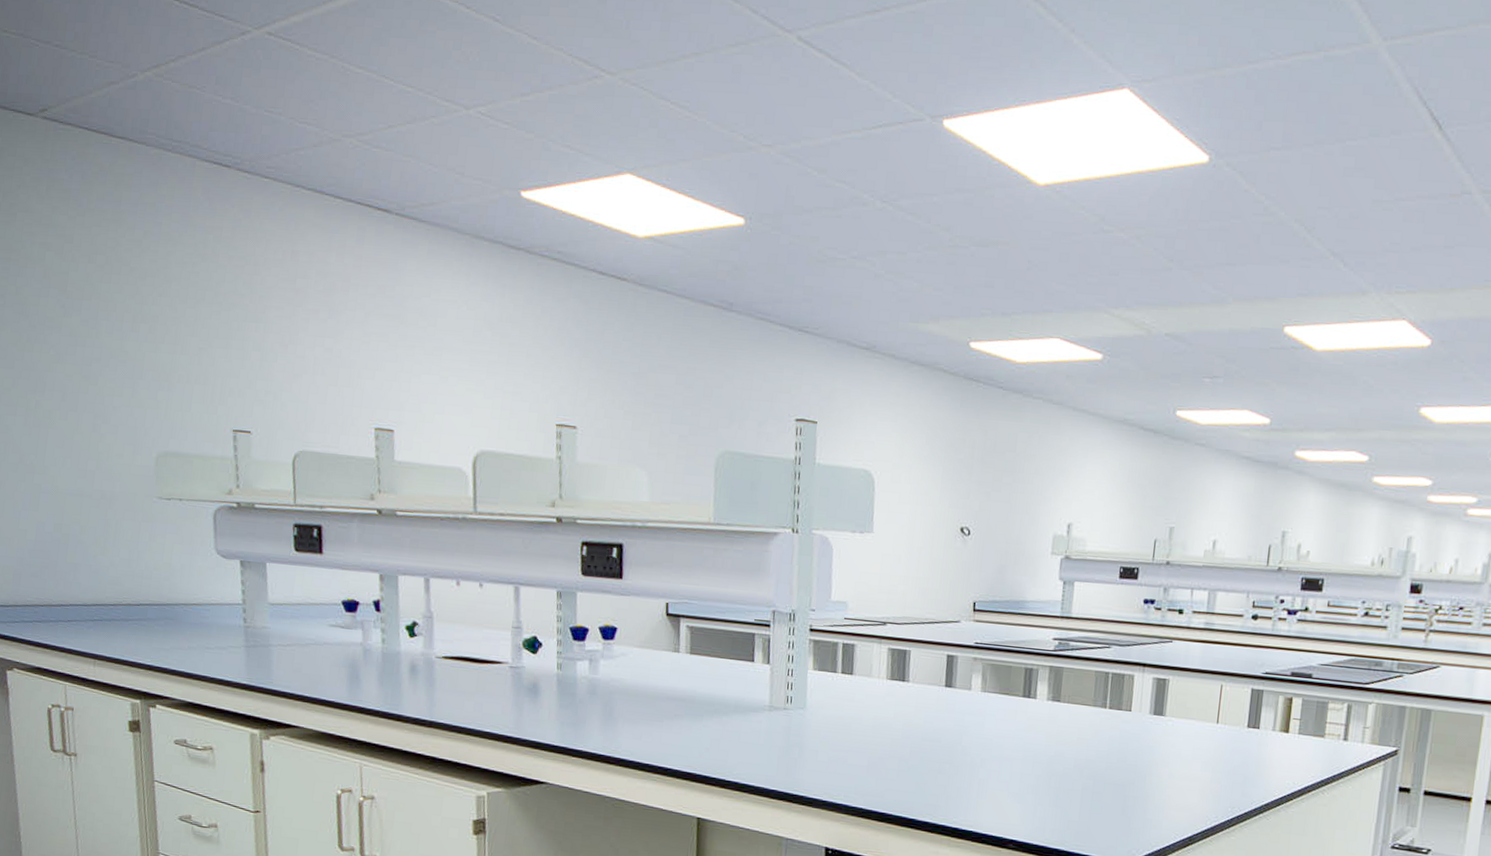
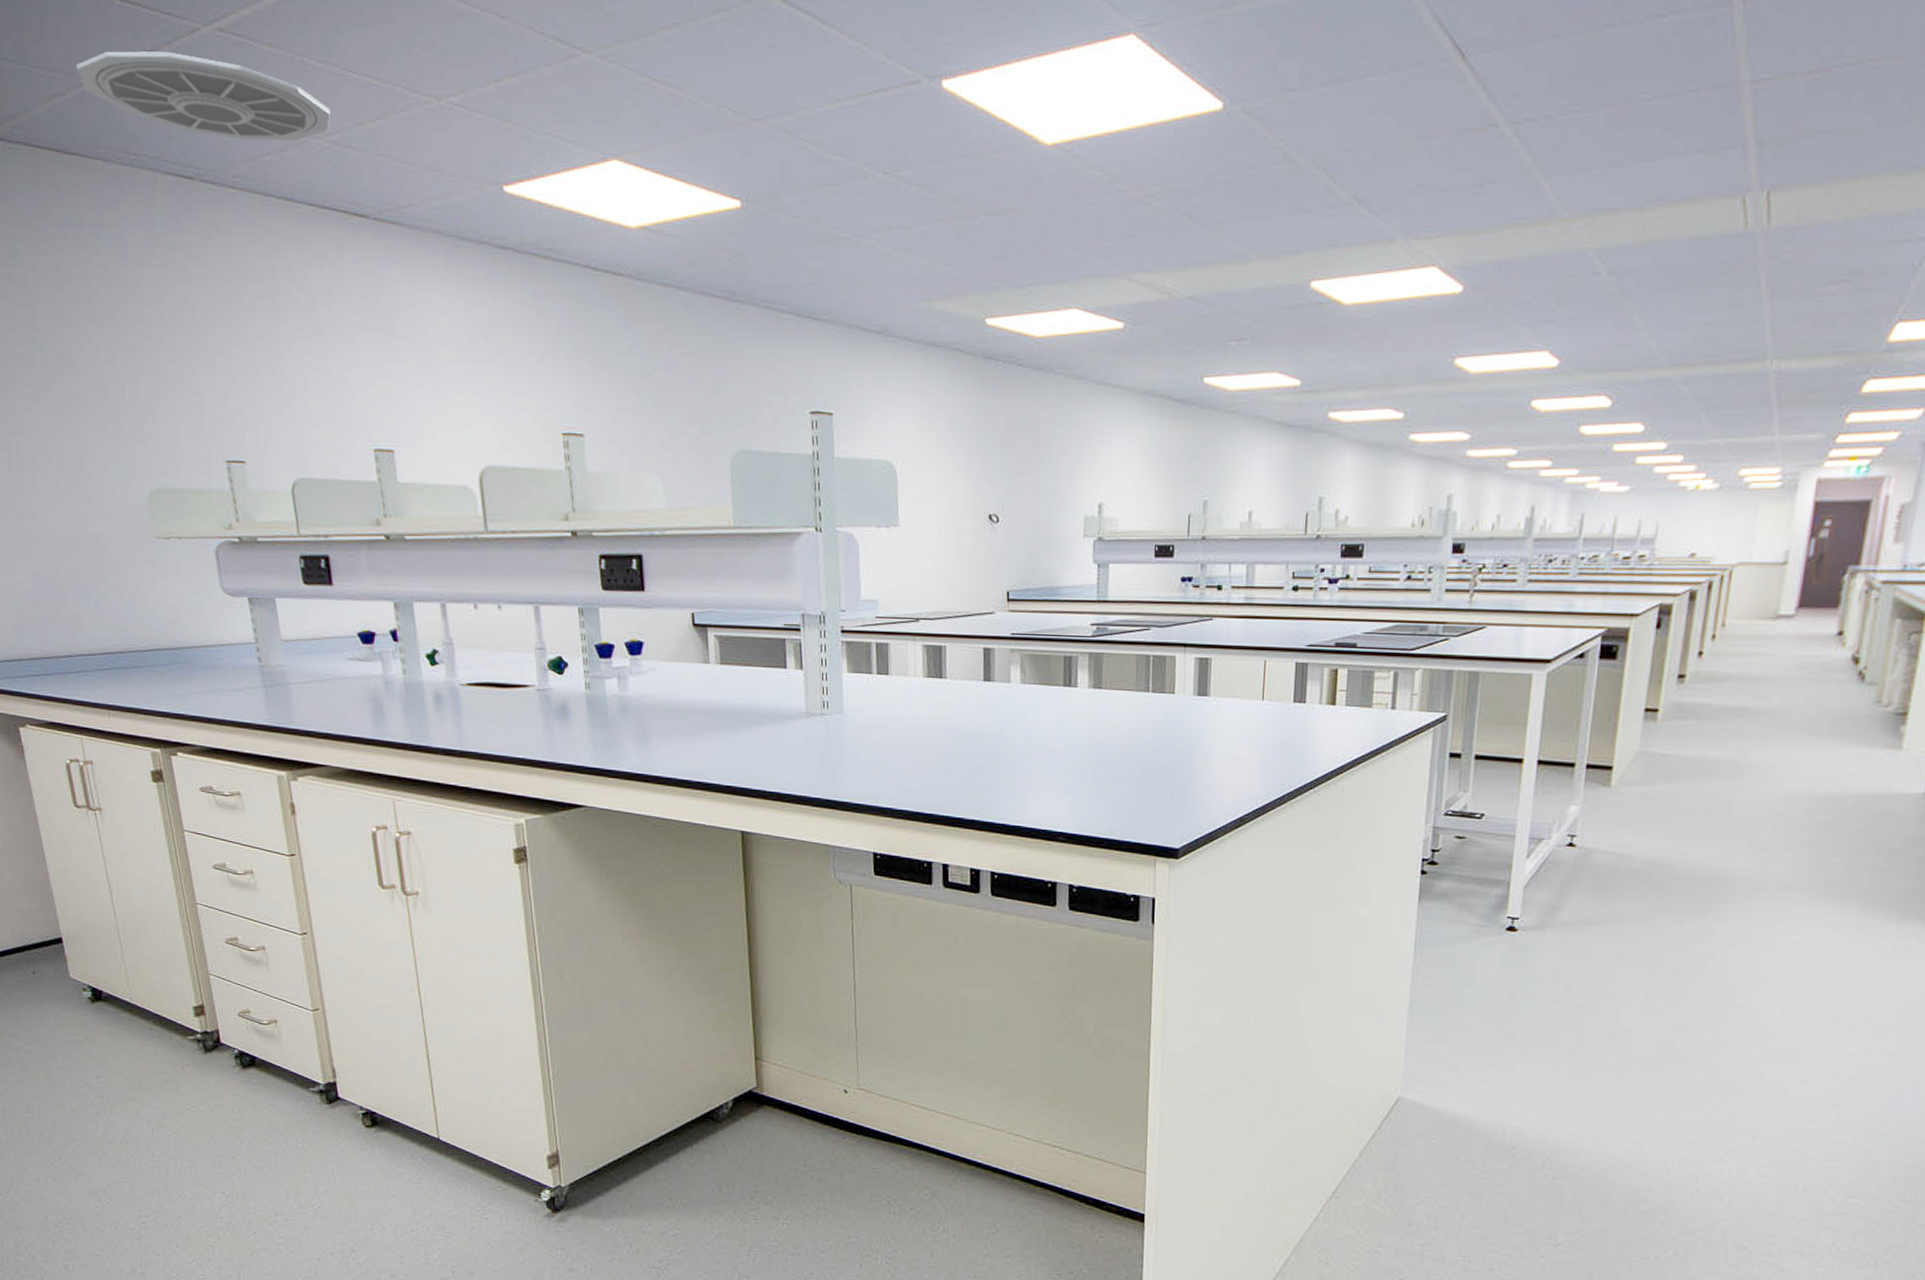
ceiling vent: none [132,47,365,139] -> present [77,52,330,141]

